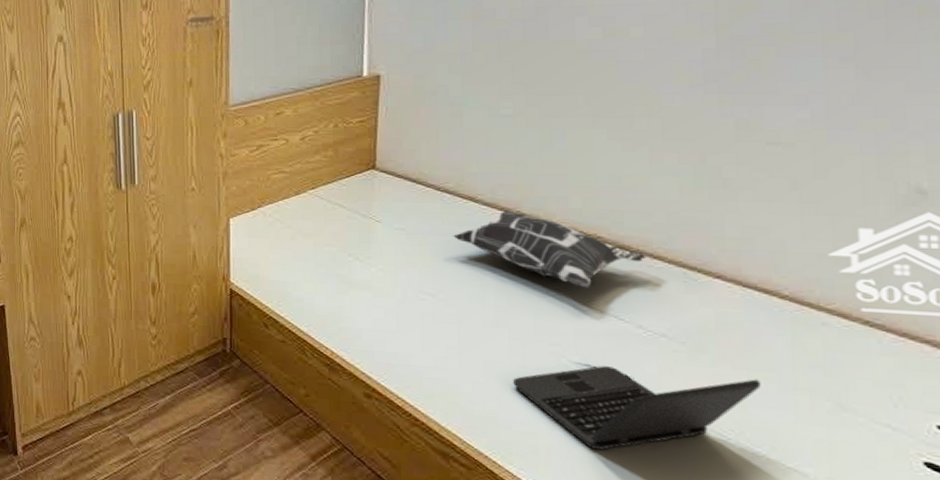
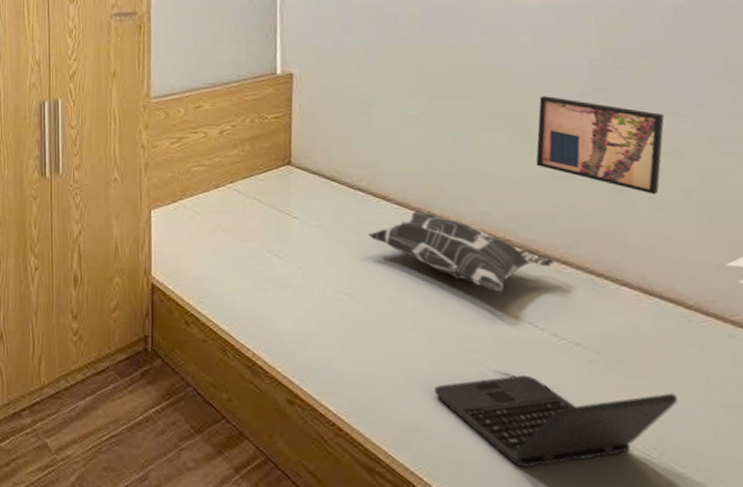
wall art: none [635,89,779,187] -> present [535,96,664,195]

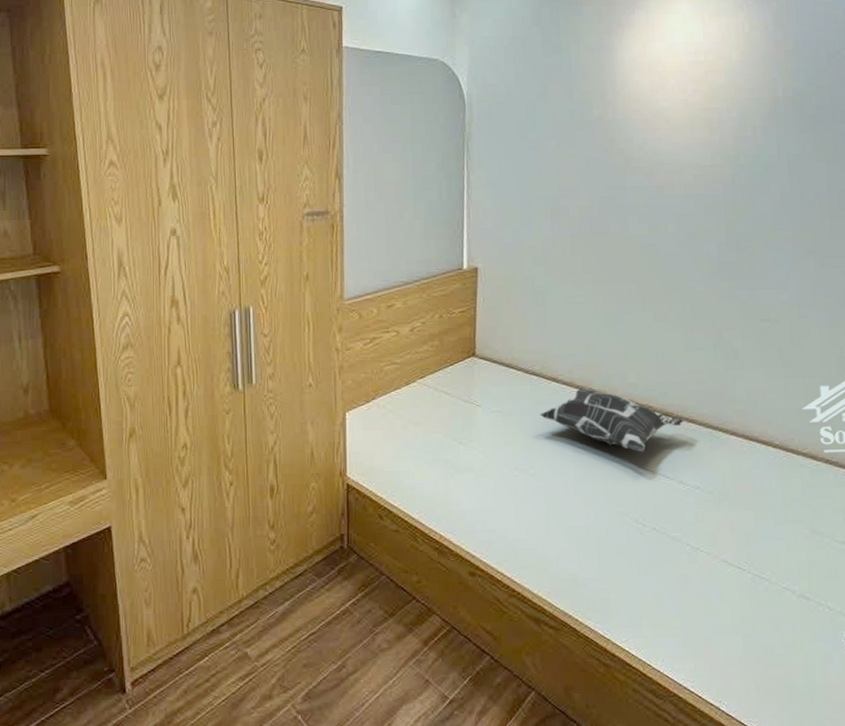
laptop: present [434,375,678,468] -> none [589,517,763,595]
wall art: present [535,96,664,195] -> none [674,277,768,357]

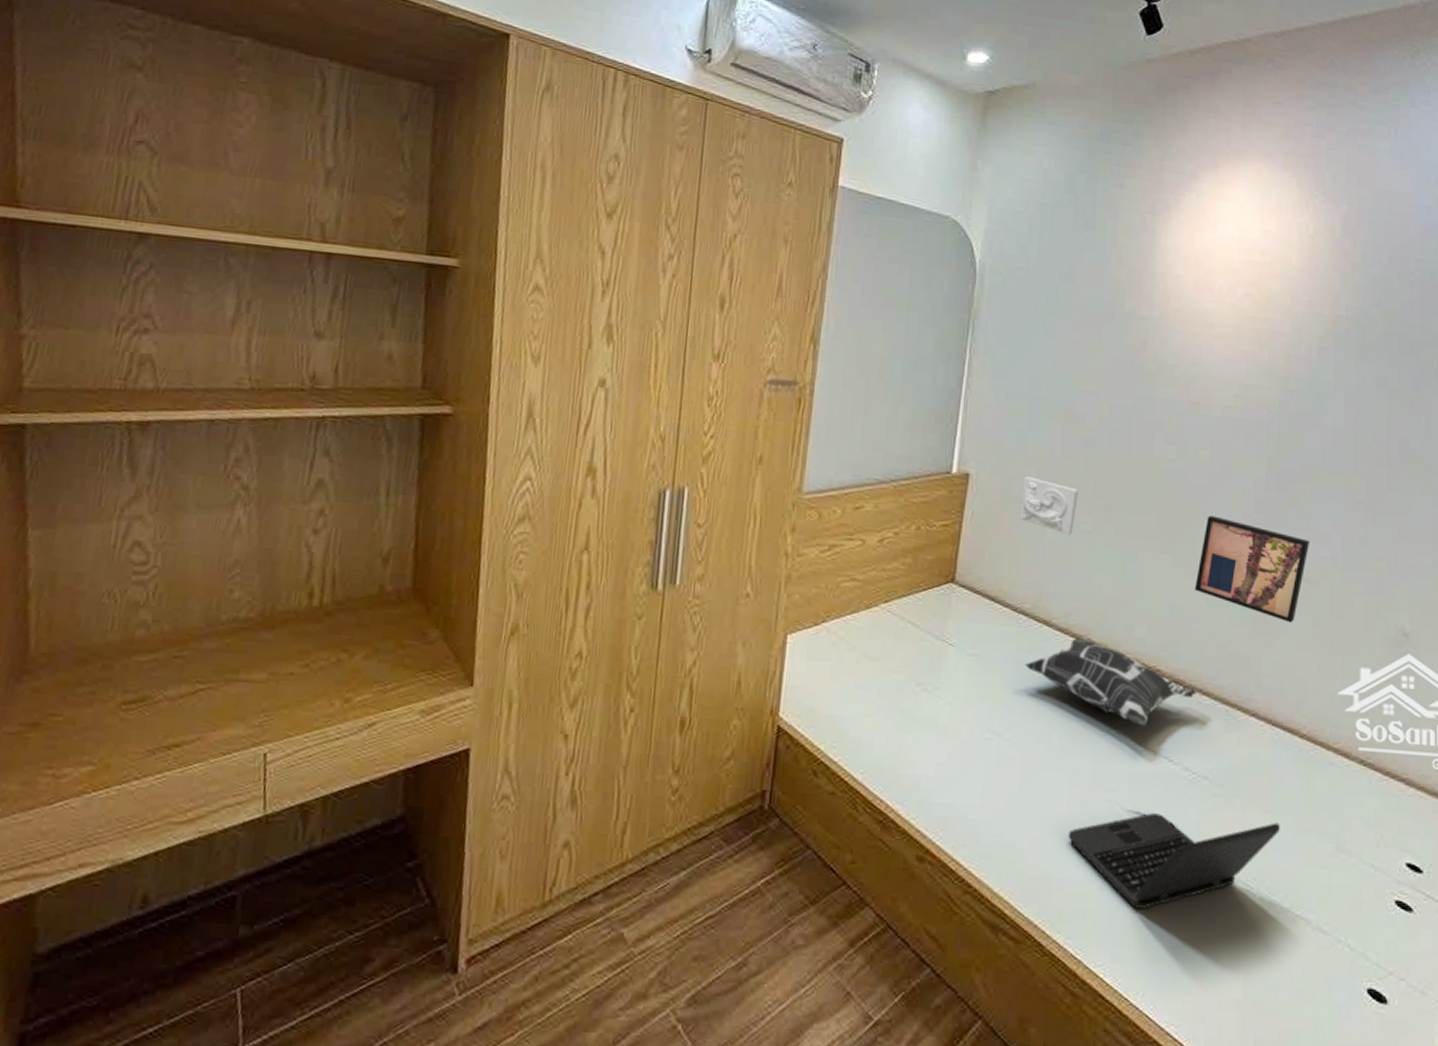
wall ornament: none [522,264,570,307] -> present [1019,476,1078,535]
laptop: none [589,517,763,595] -> present [1069,813,1280,909]
wall art: none [674,277,768,357] -> present [1194,515,1309,623]

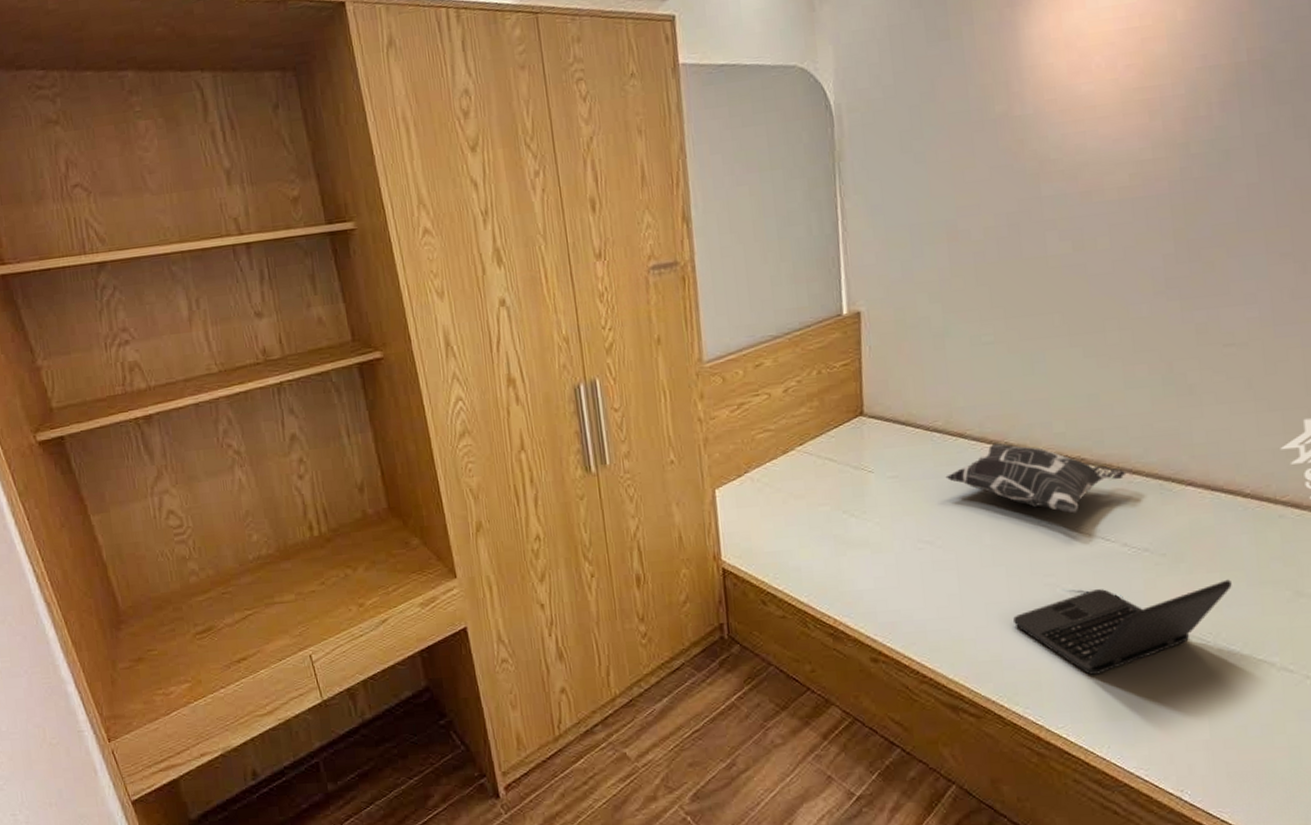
wall ornament: present [1019,476,1078,535] -> none [915,301,975,350]
wall art: present [1194,515,1309,623] -> none [1110,300,1232,390]

